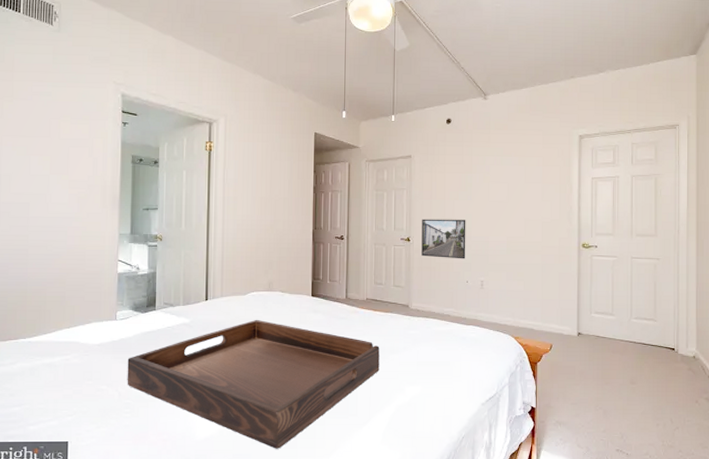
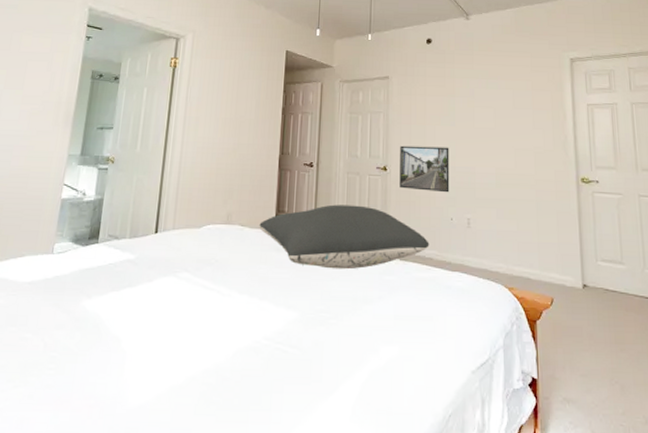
serving tray: present [127,319,380,449] -> none [55,257,351,423]
pillow: none [298,272,448,326] -> present [259,204,429,270]

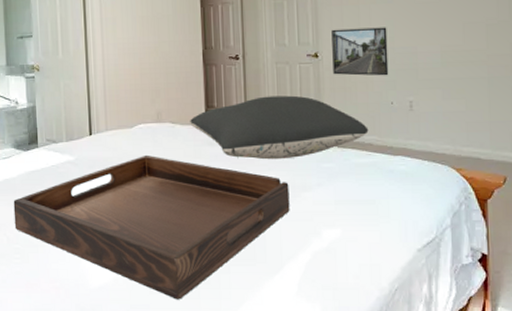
serving tray: none [55,257,351,423] -> present [13,154,290,300]

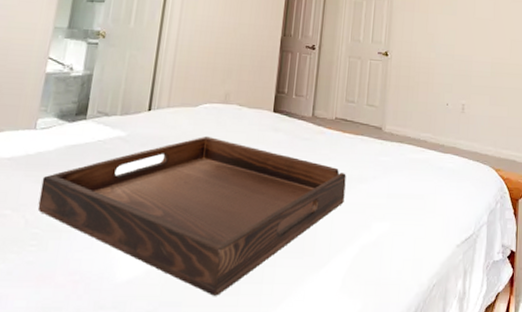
pillow: present [190,95,369,160] -> none [258,87,425,150]
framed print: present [331,27,389,76] -> none [399,32,450,79]

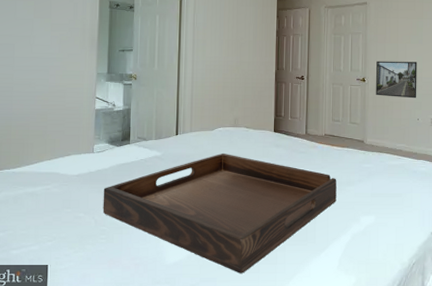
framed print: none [399,32,450,79] -> present [376,61,417,99]

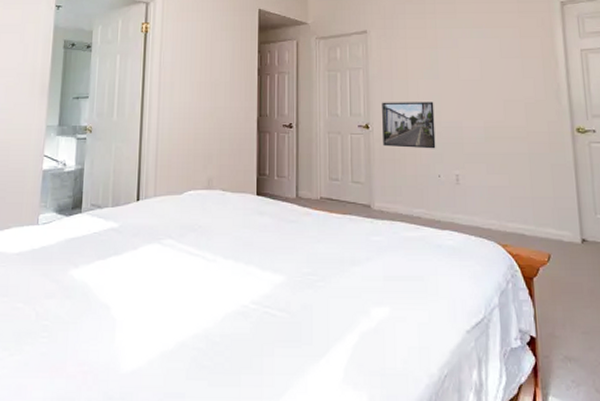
serving tray: present [103,153,337,273] -> none [46,223,338,387]

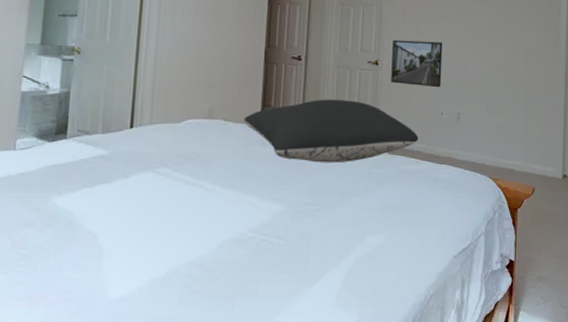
pillow: none [241,165,417,231] -> present [244,99,419,163]

